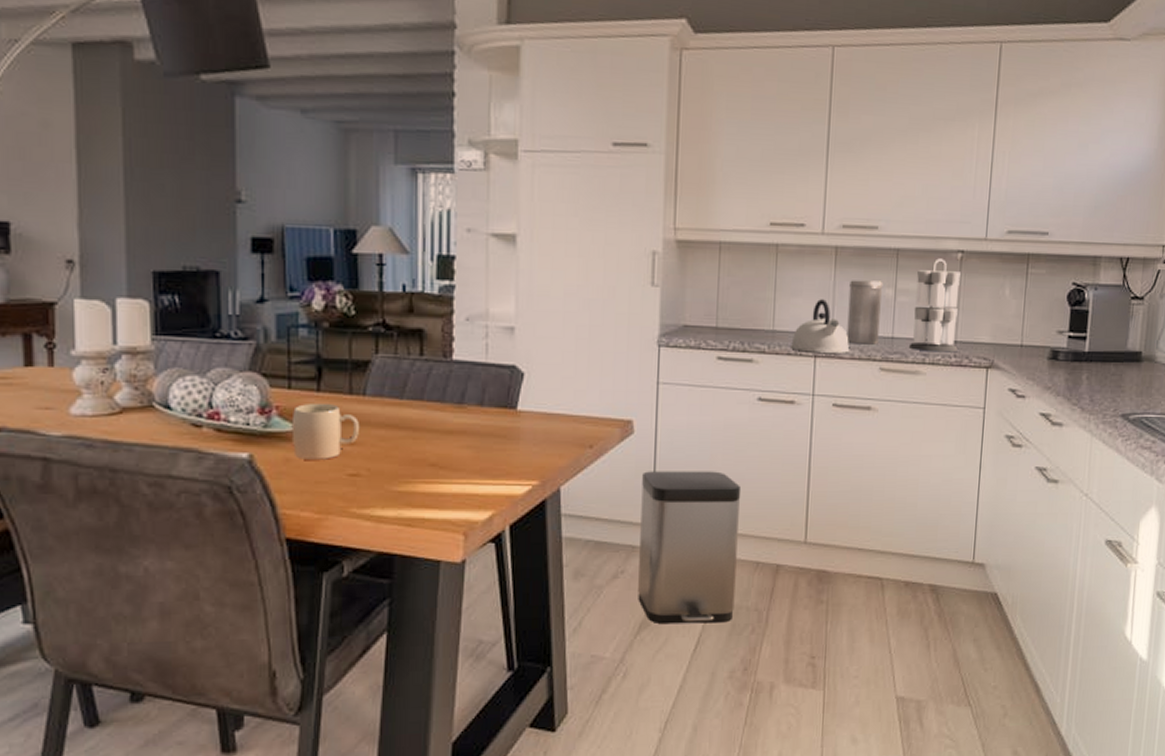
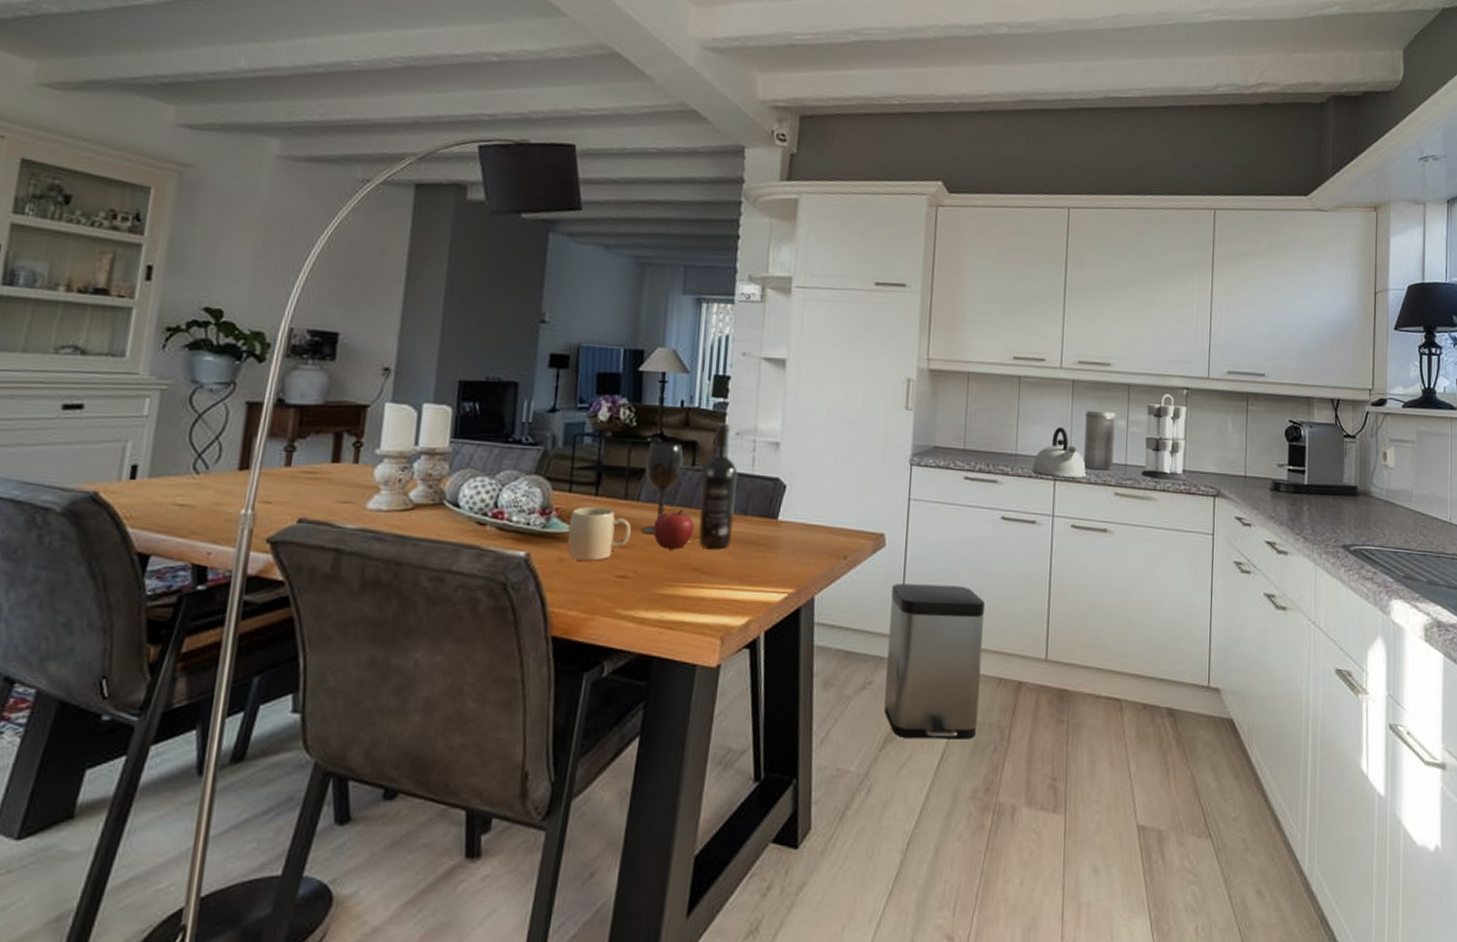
wine glass: none [368,330,410,430] -> present [642,441,684,534]
fruit: none [383,402,426,445] -> present [653,509,694,550]
wine bottle: none [430,309,470,442] -> present [698,423,738,549]

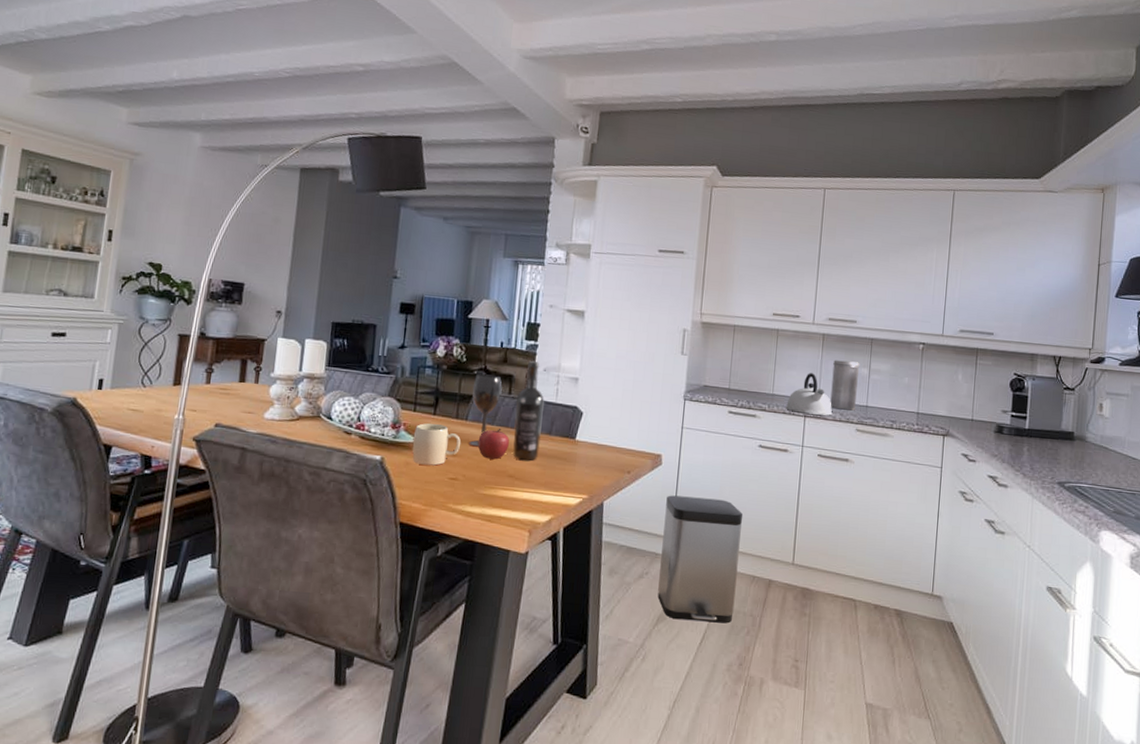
spice rack: present [1140,394,1186,481] -> none [879,348,922,422]

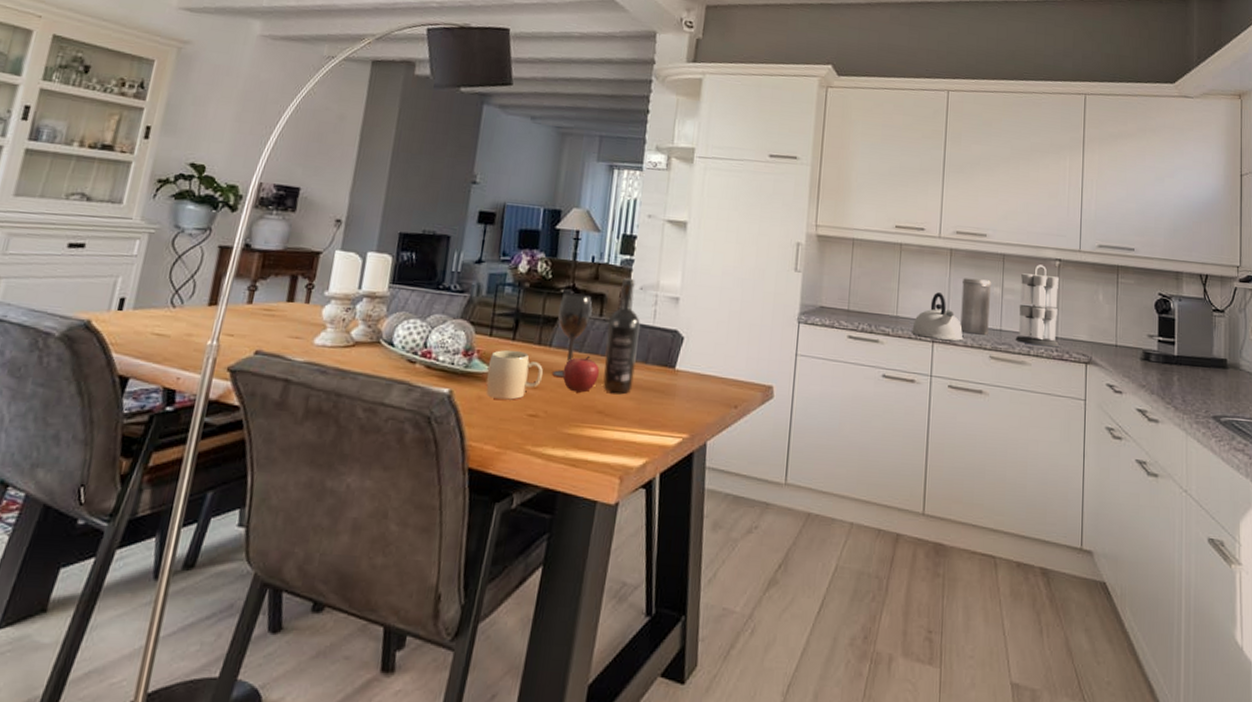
pedal bin: present [657,495,743,624] -> none [768,433,866,587]
spice rack: none [879,348,922,422] -> present [1015,264,1059,348]

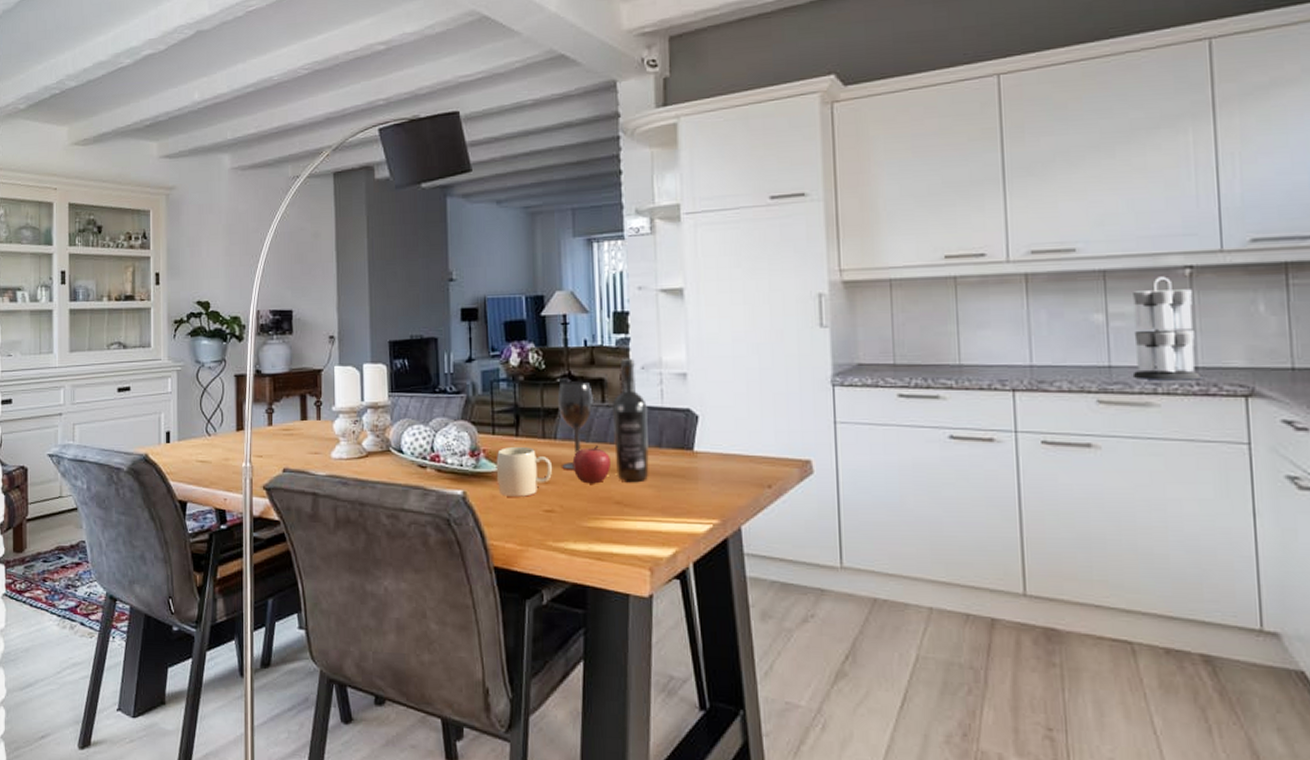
kettle: present [911,292,964,341] -> none [981,330,1057,388]
canister: present [960,278,992,335] -> none [1047,306,1094,376]

